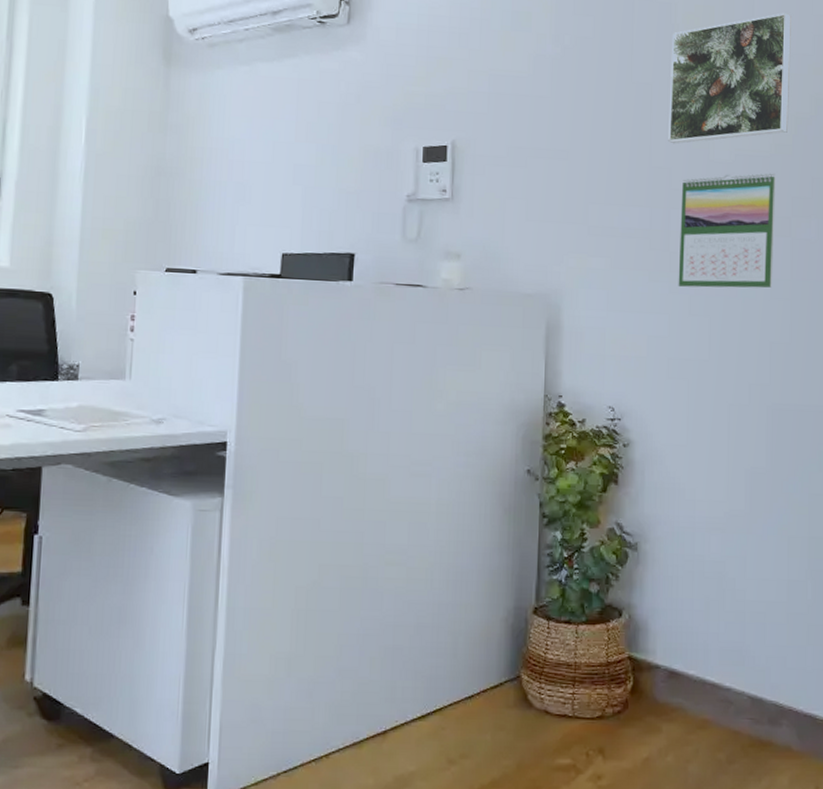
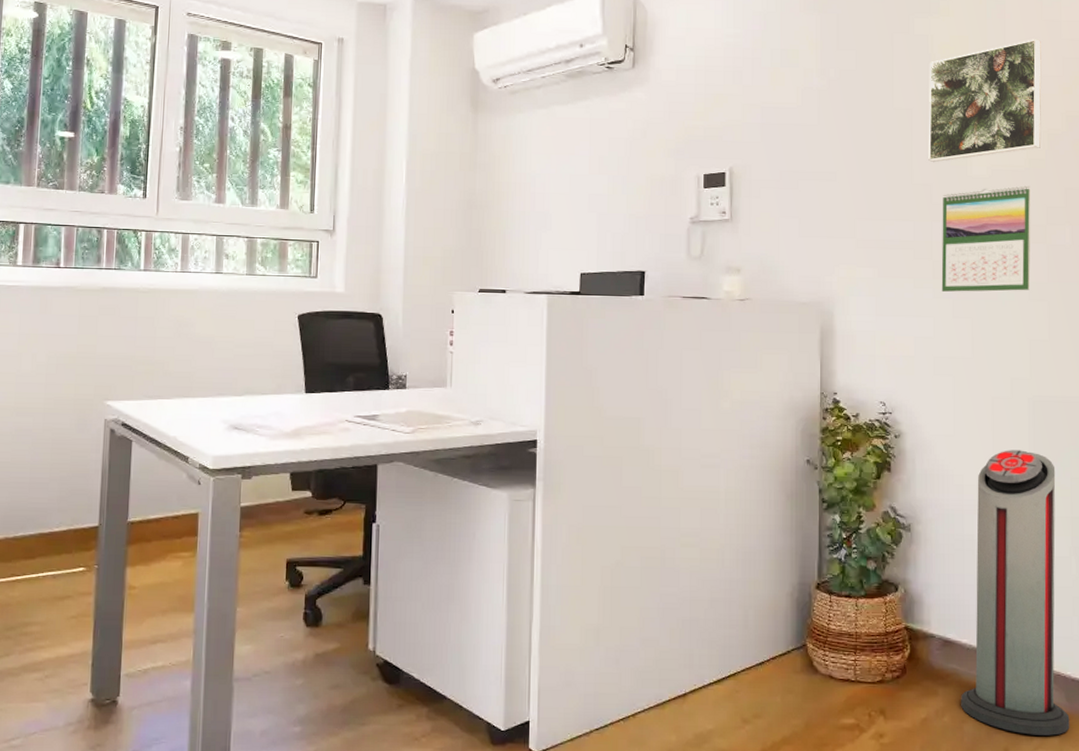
air purifier: none [686,462,801,776] -> present [961,450,1070,736]

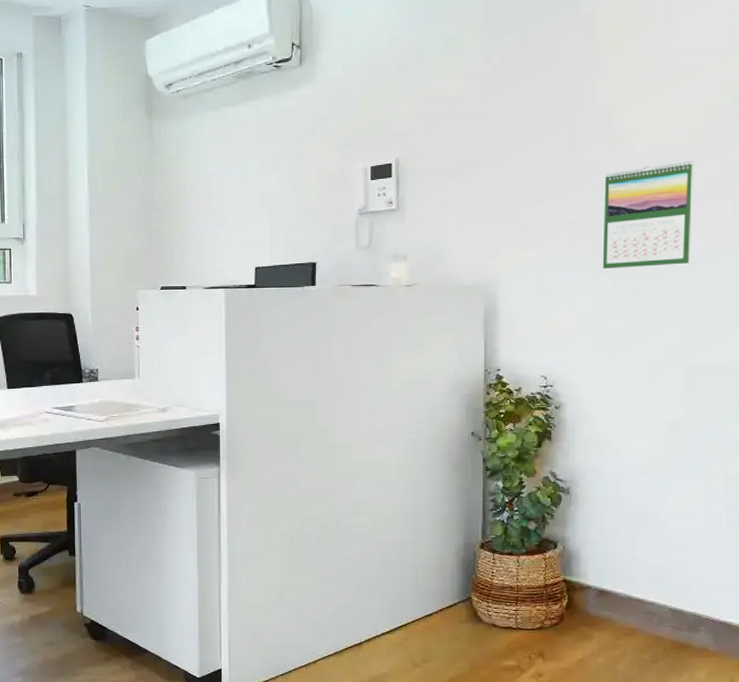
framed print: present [928,39,1042,163] -> none [591,11,708,143]
air purifier: present [961,450,1070,736] -> none [615,416,717,672]

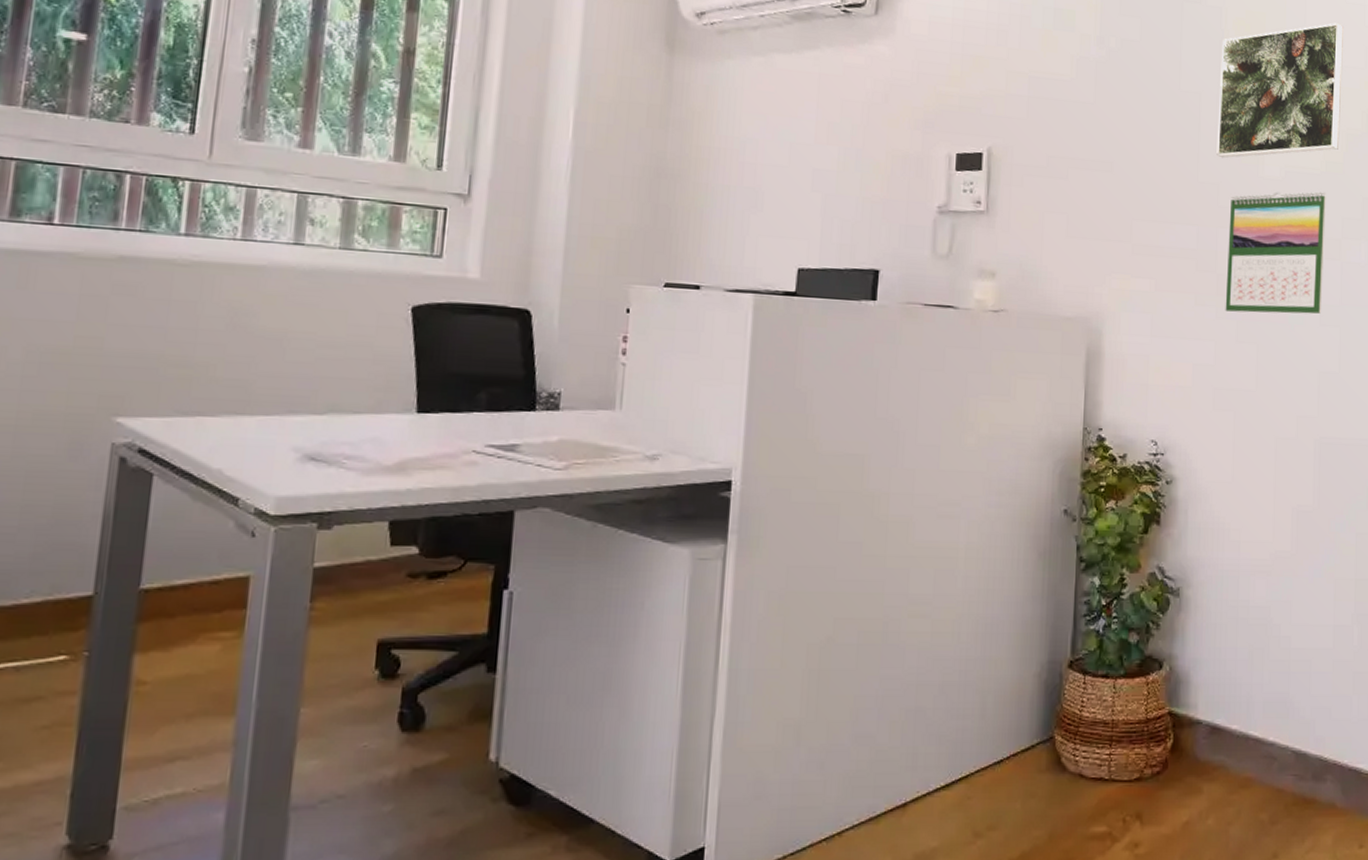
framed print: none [591,11,708,143] -> present [1216,23,1343,159]

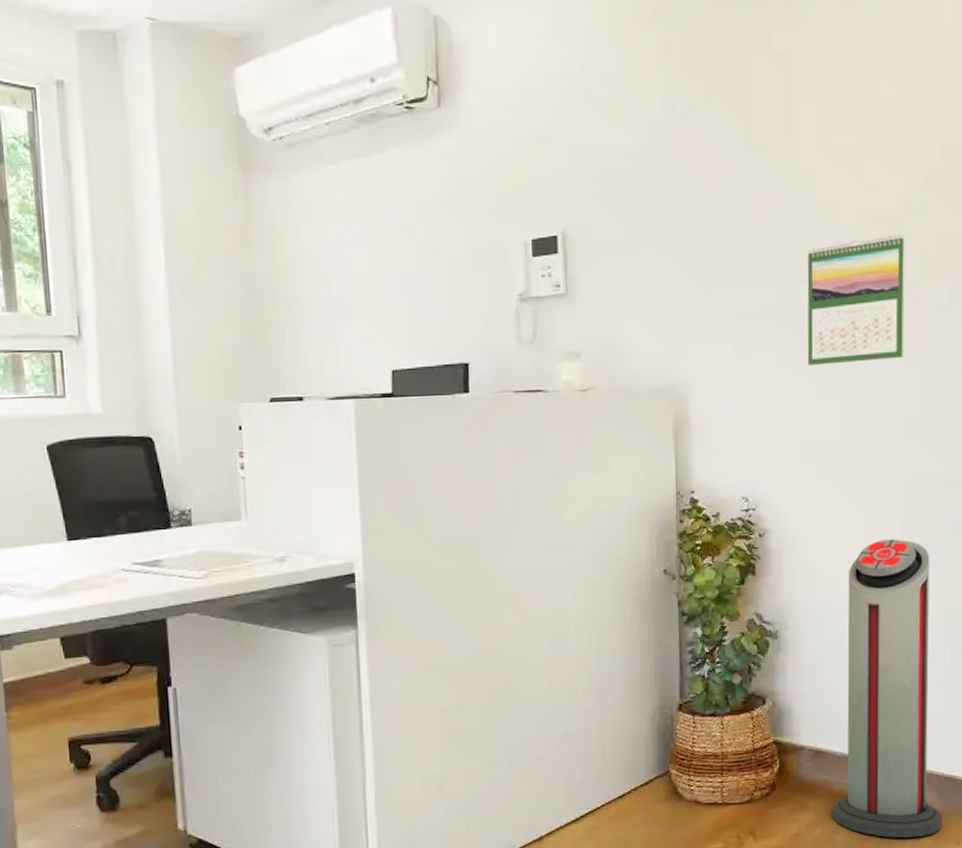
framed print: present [1216,23,1343,159] -> none [790,53,918,212]
air purifier: none [1227,500,1345,837] -> present [832,539,943,839]

